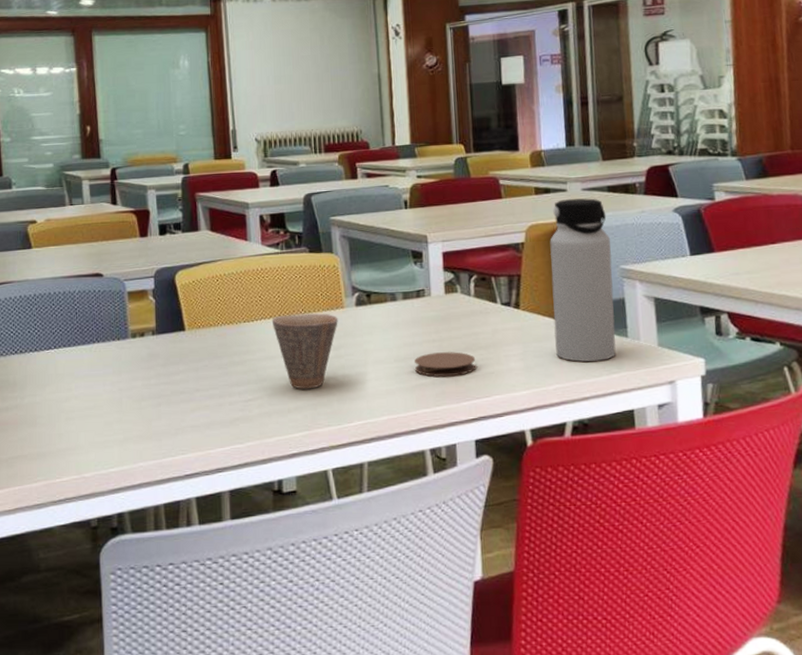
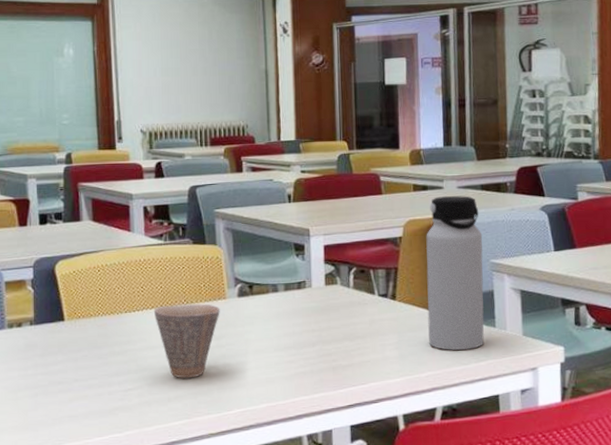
coaster: present [415,352,476,377] -> none [294,341,353,365]

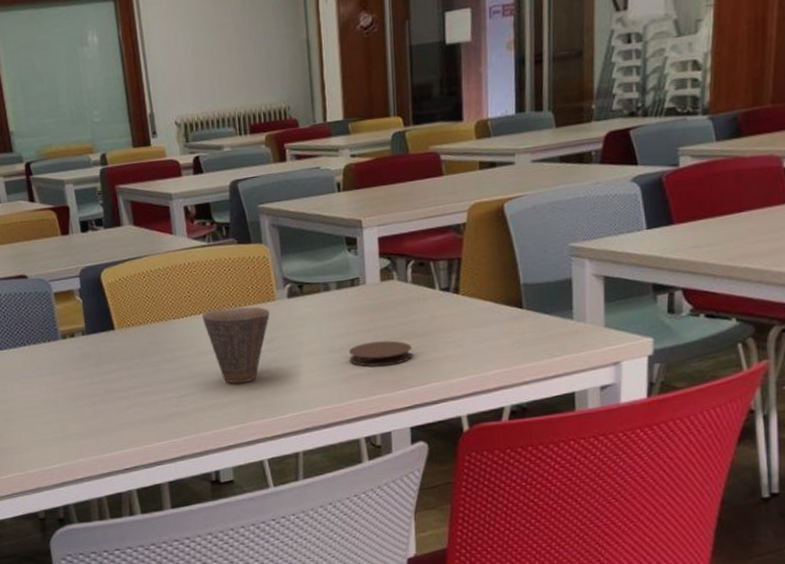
coaster: none [294,341,353,365] -> present [349,340,412,367]
water bottle: present [426,196,484,350] -> none [493,170,561,346]

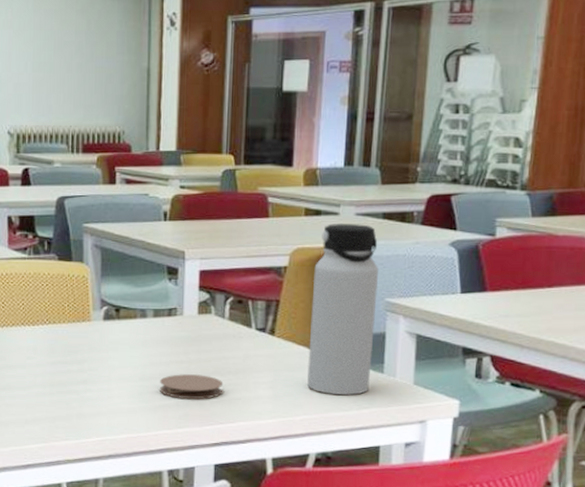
cup: present [201,306,270,384] -> none [14,324,84,402]
water bottle: none [493,170,561,346] -> present [307,224,379,395]

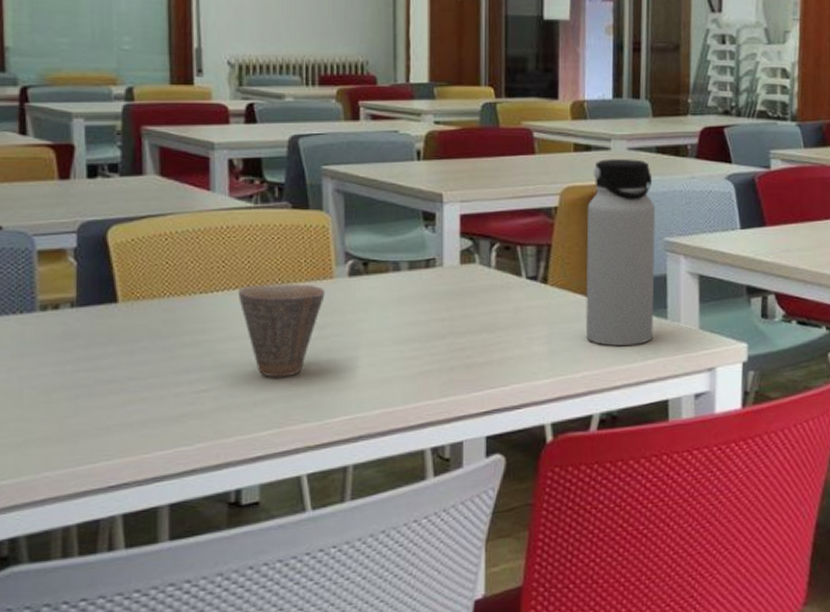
cup: none [14,324,84,402] -> present [237,284,325,378]
coaster: present [160,374,224,399] -> none [419,333,493,362]

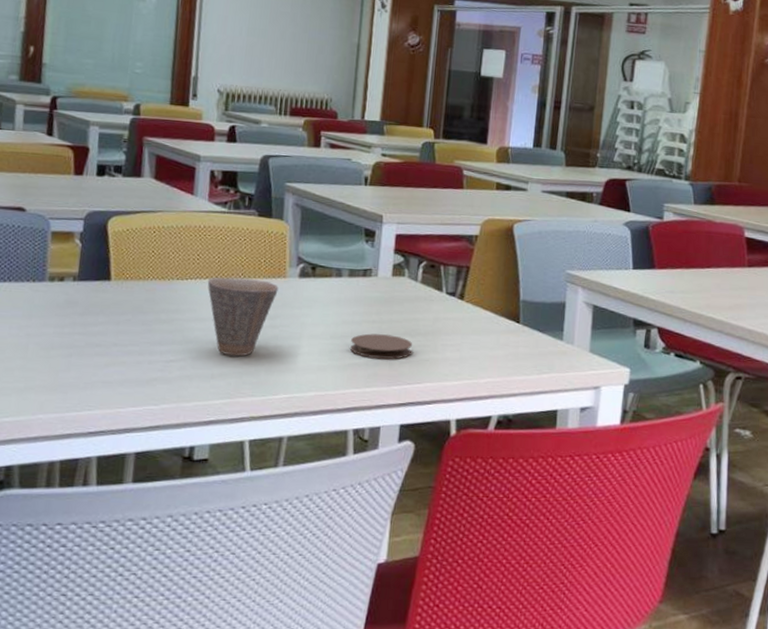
coaster: none [419,333,493,362] -> present [350,333,413,359]
water bottle: present [586,159,656,346] -> none [492,198,562,360]

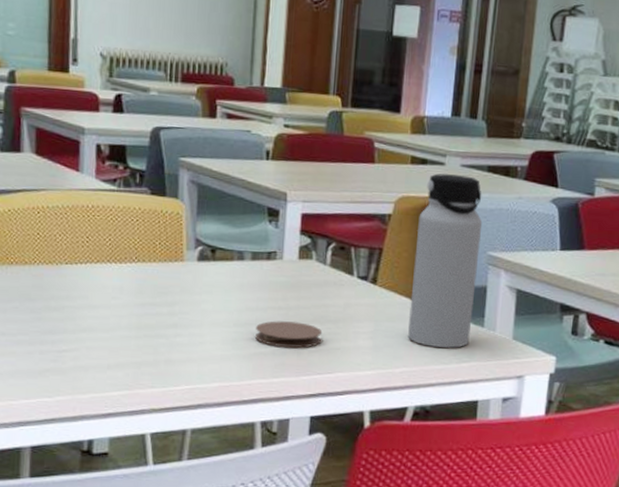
cup: present [207,277,279,357] -> none [98,261,176,346]
water bottle: none [492,198,562,360] -> present [408,173,483,348]

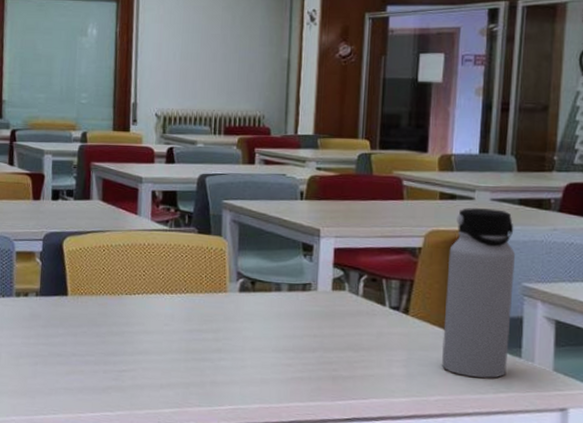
coaster: present [255,321,323,348] -> none [293,347,357,374]

